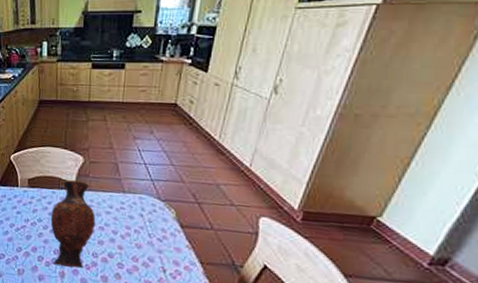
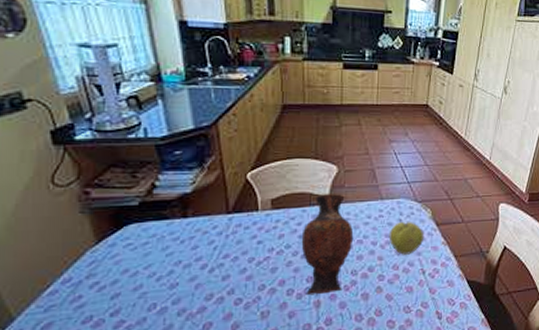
fruit: none [129,217,167,250] -> present [388,222,425,255]

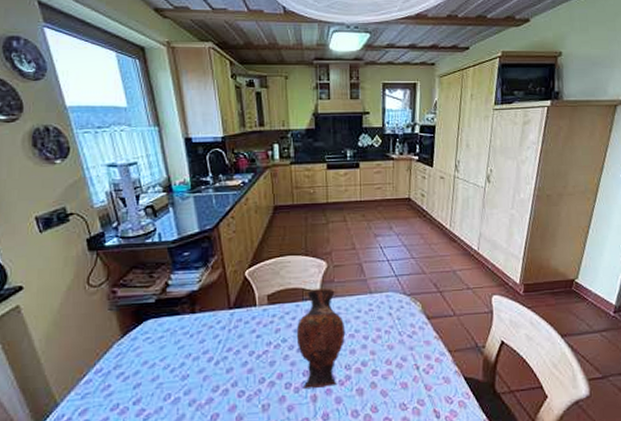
fruit: present [388,222,425,255] -> none [380,315,416,350]

